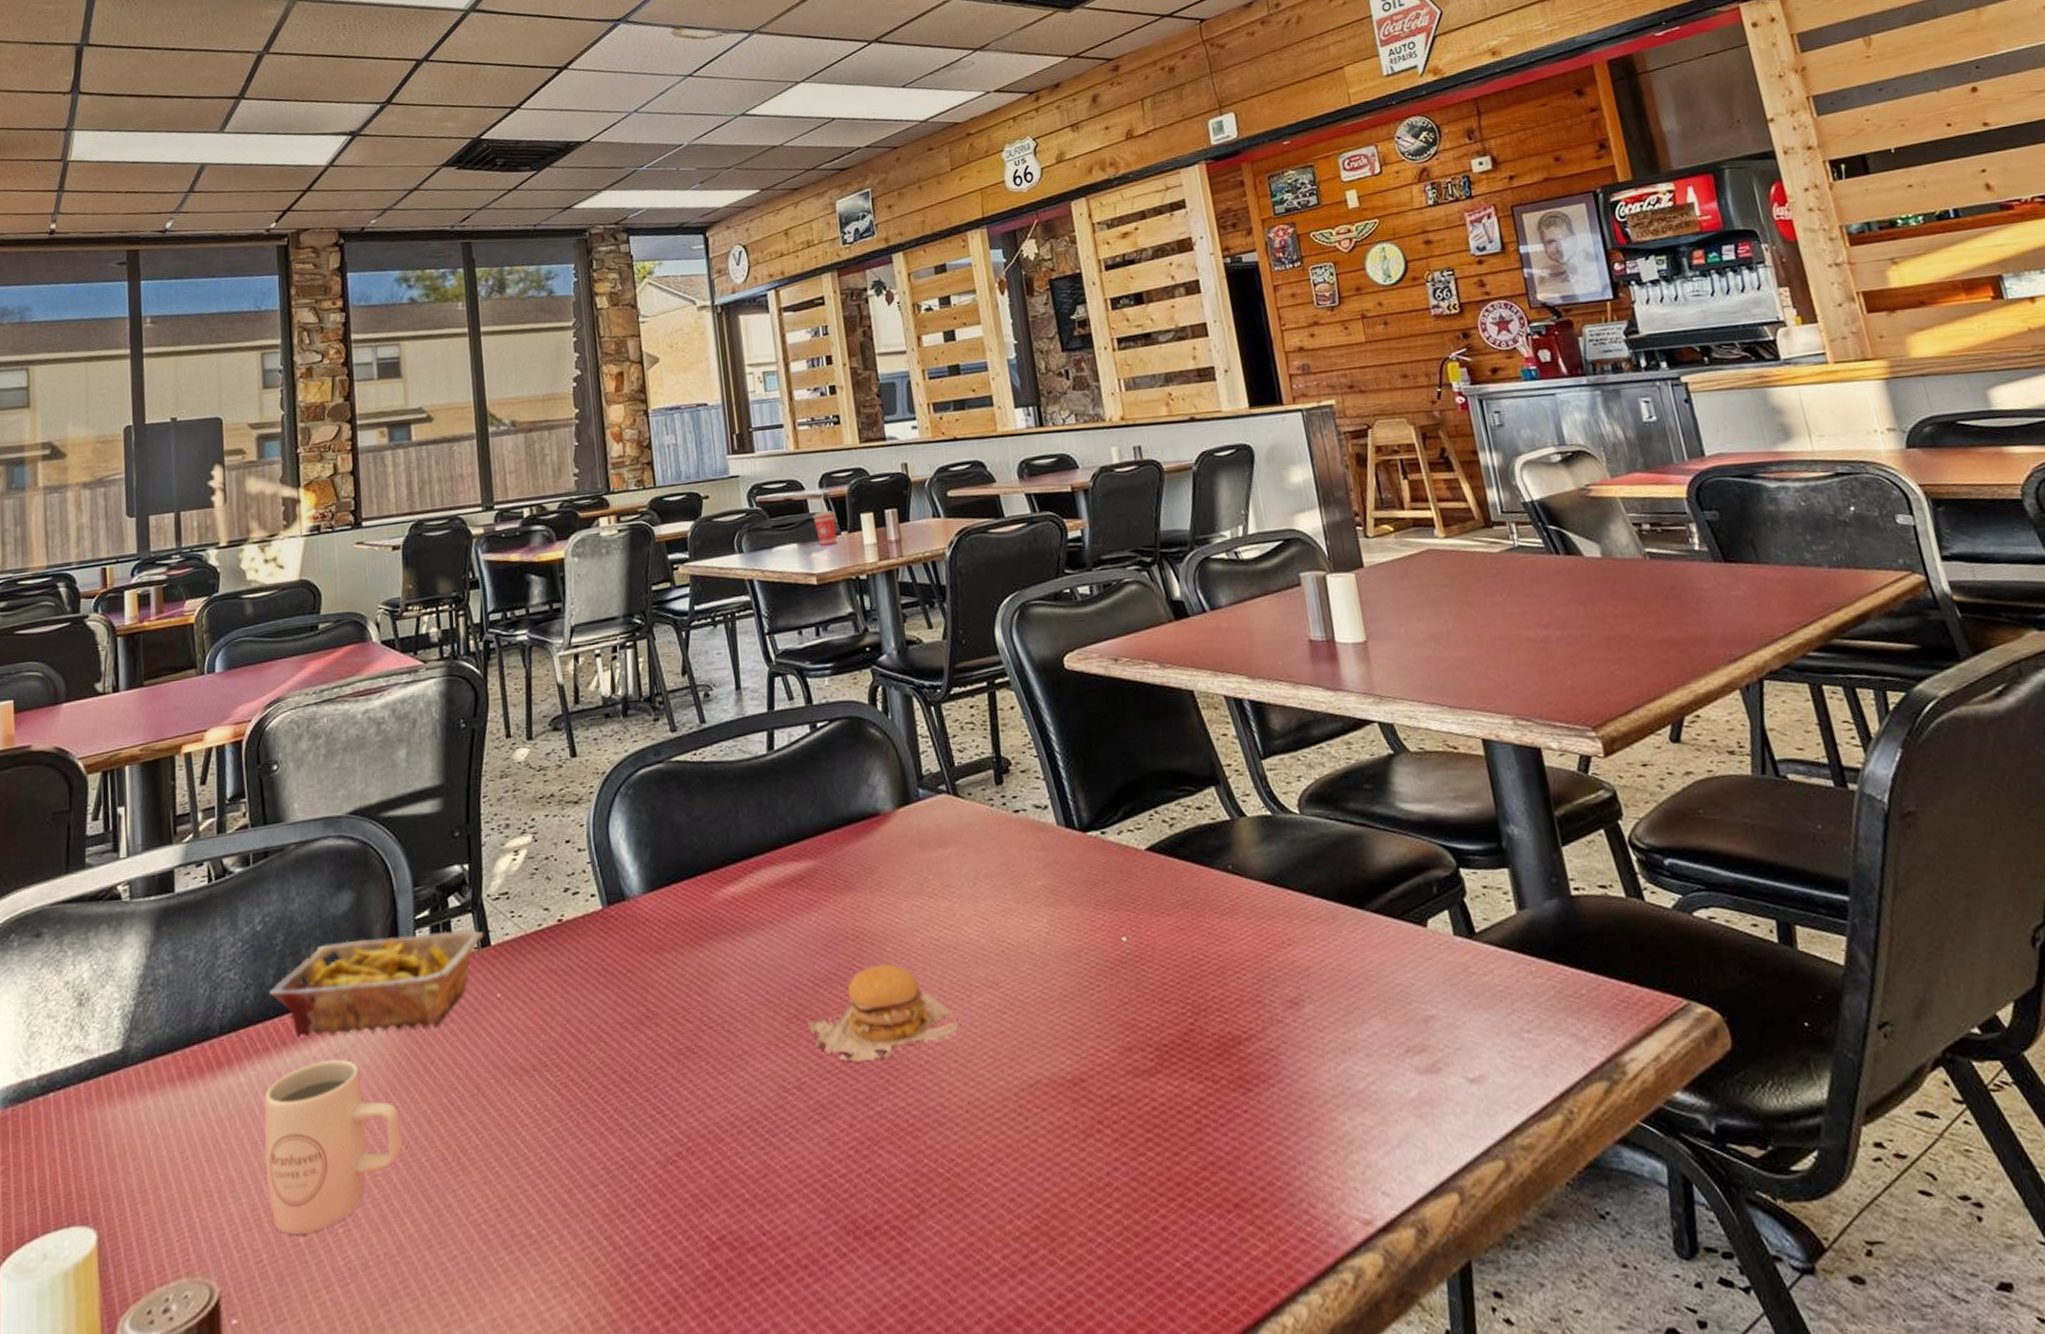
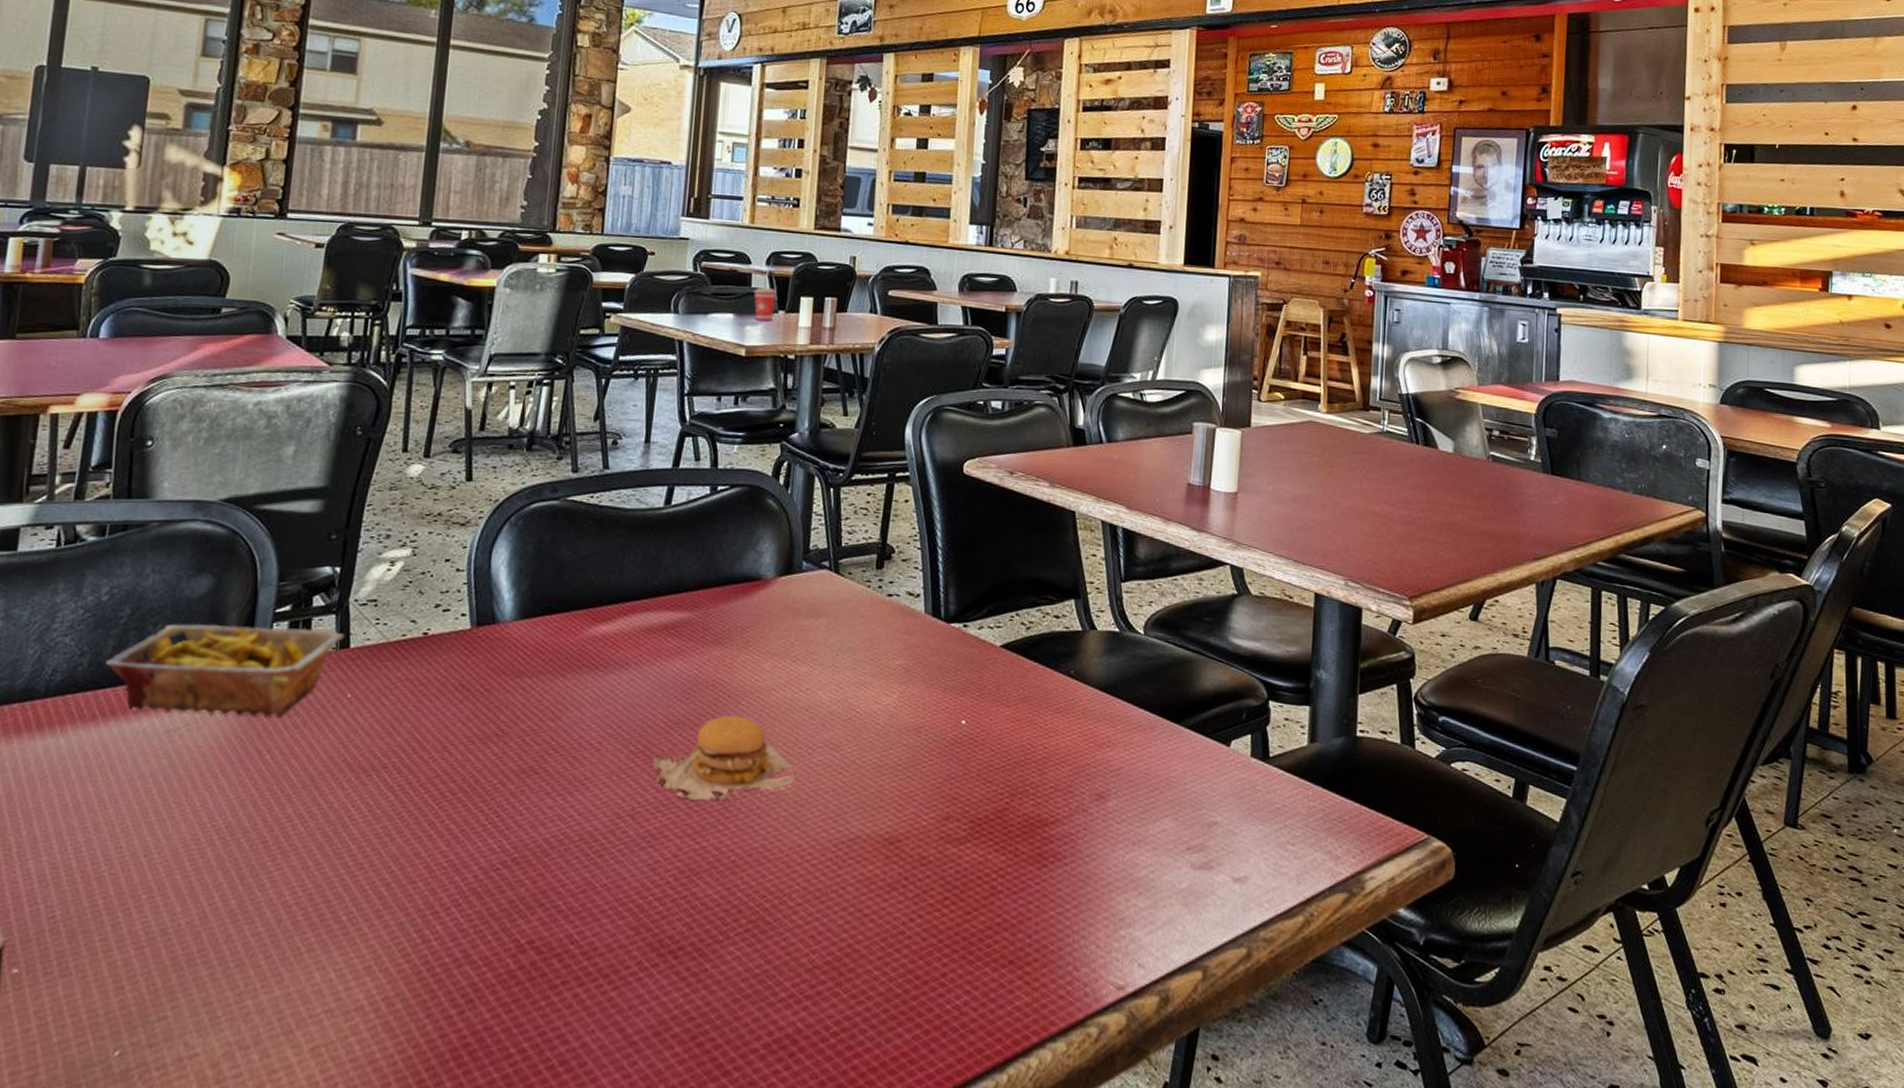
mug: present [264,1059,402,1235] -> none [72,735,226,896]

